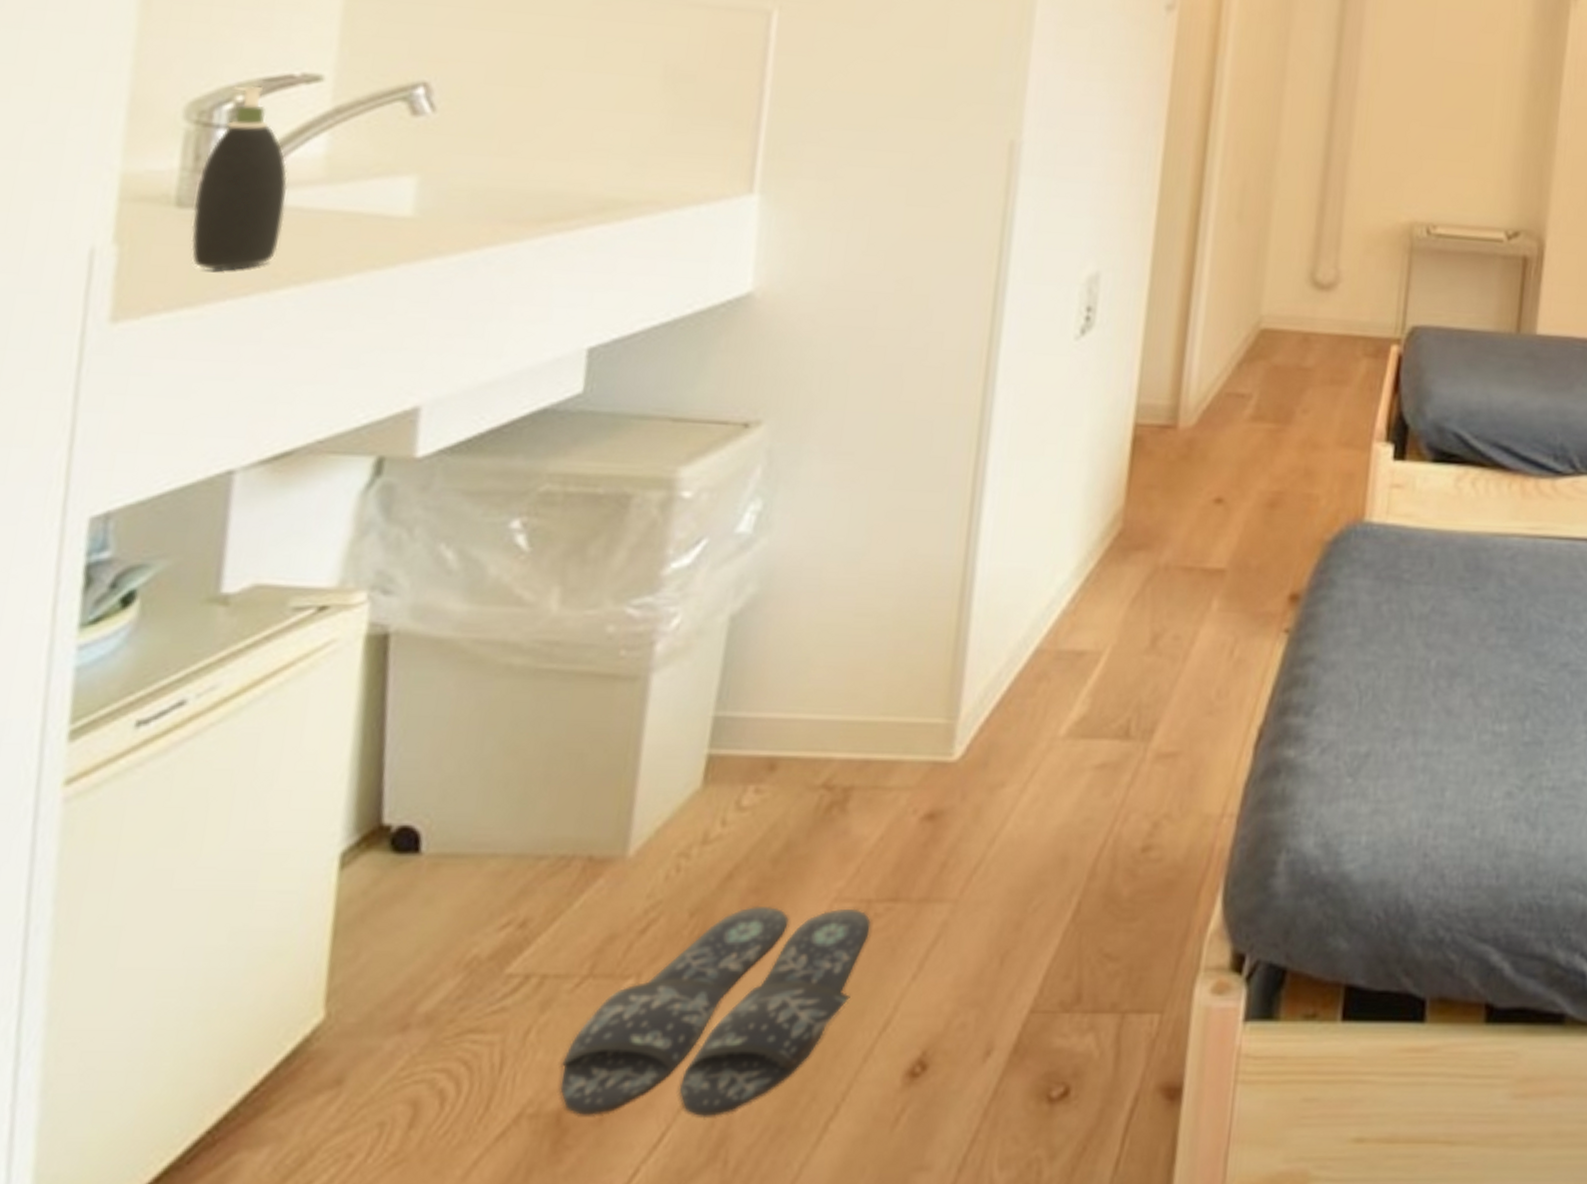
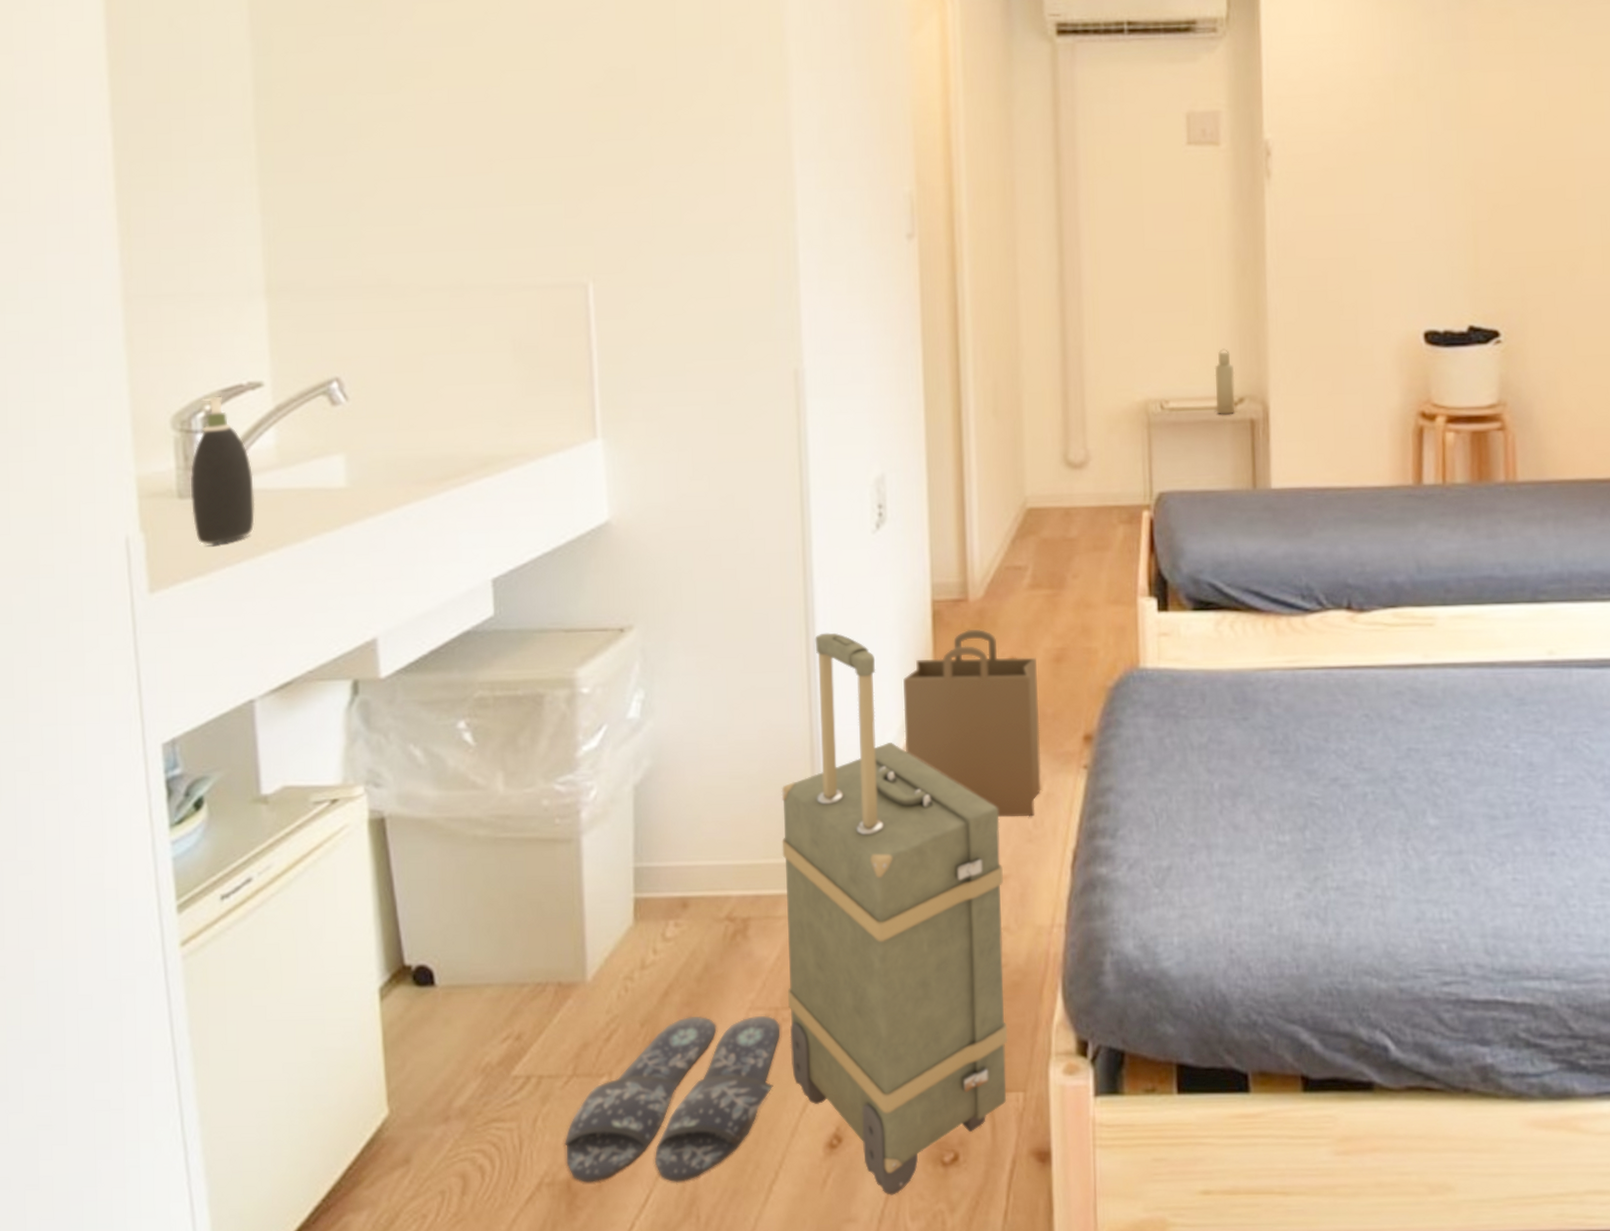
suitcase: none [877,450,1178,1138] -> present [781,632,1008,1195]
shopping bag: none [1077,460,1247,685] -> present [903,628,1041,817]
bottle: none [1487,175,1513,249] -> present [1214,348,1235,415]

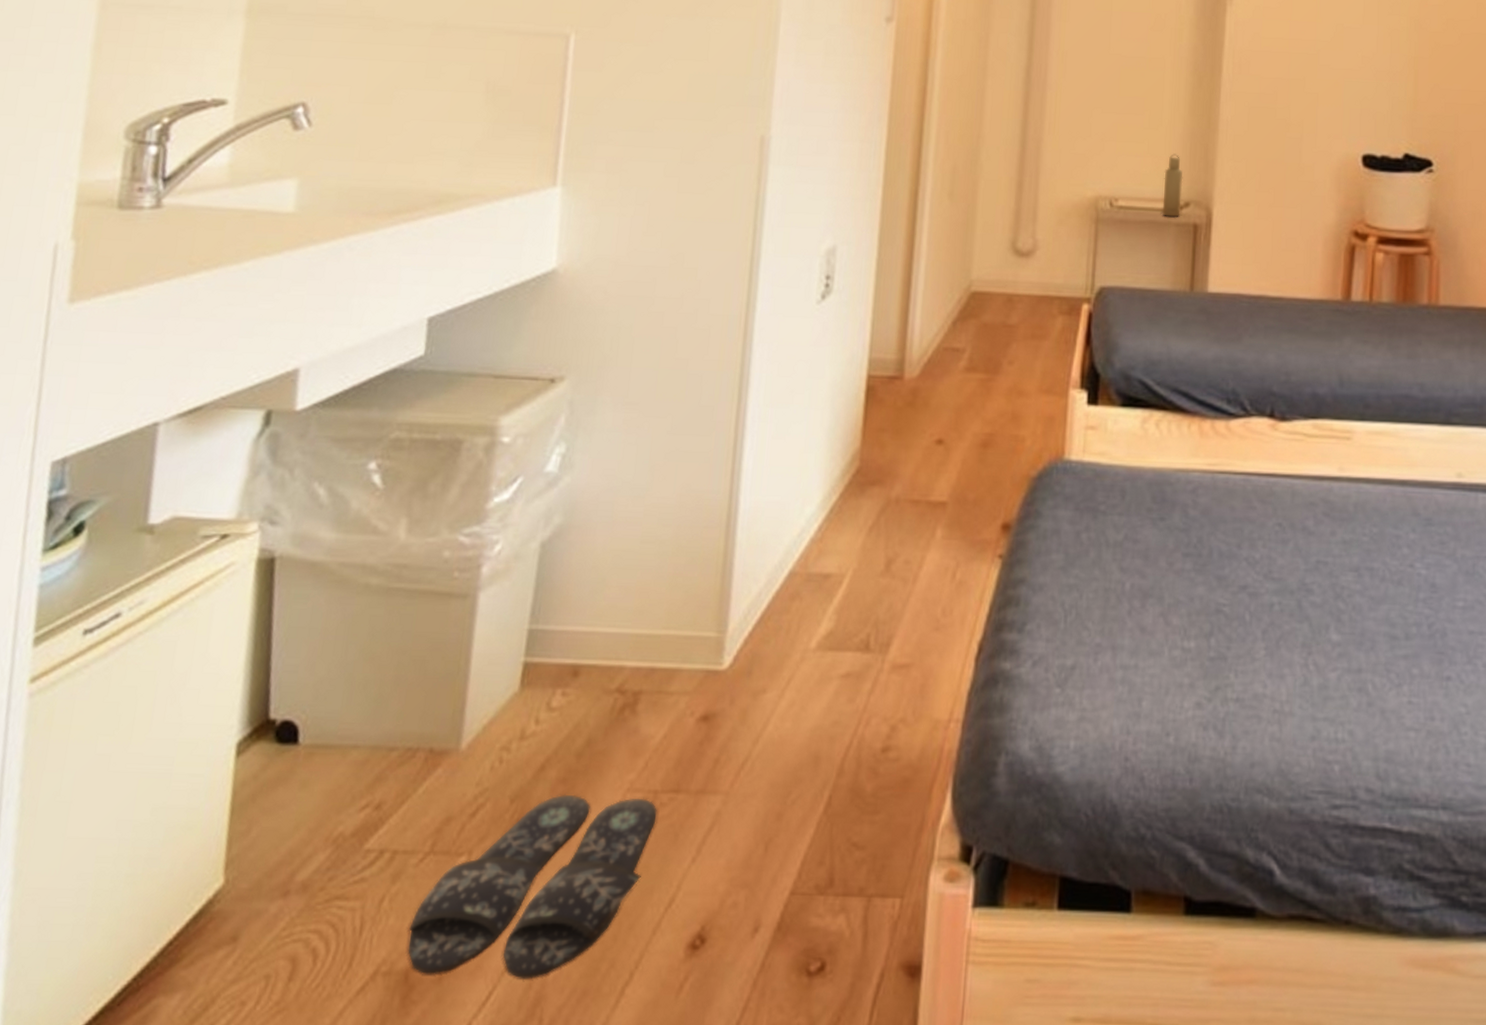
soap dispenser: present [190,396,255,545] -> none [128,110,201,259]
suitcase: present [781,632,1008,1195] -> none [663,399,909,1006]
shopping bag: present [903,628,1041,817] -> none [823,407,964,604]

